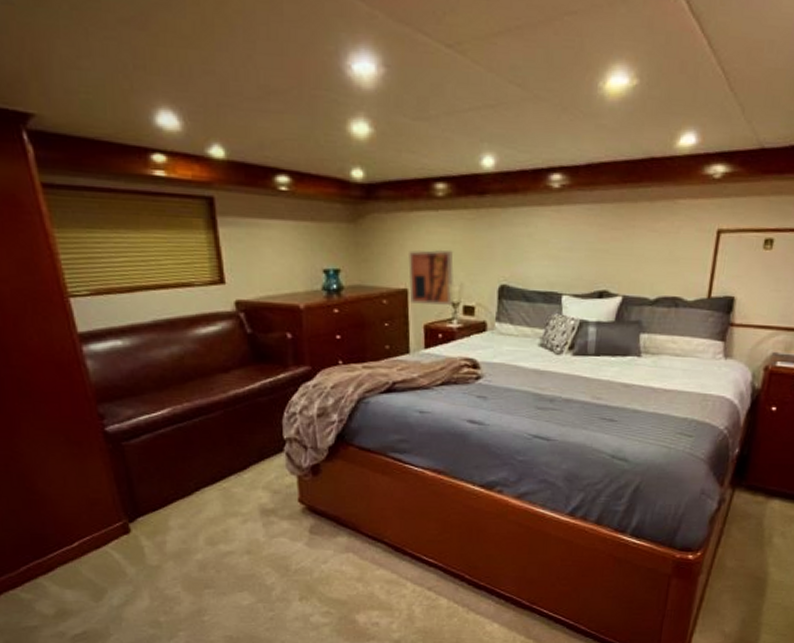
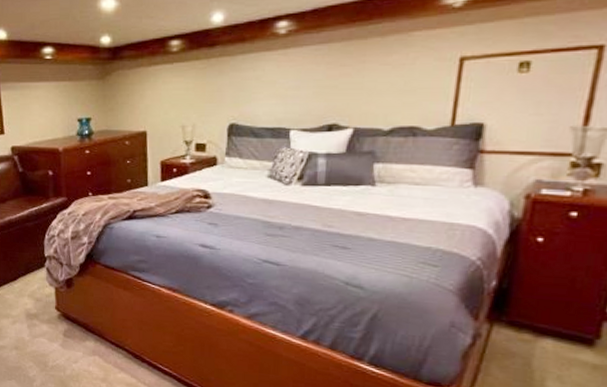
wall art: present [408,249,454,305] -> none [147,96,187,143]

